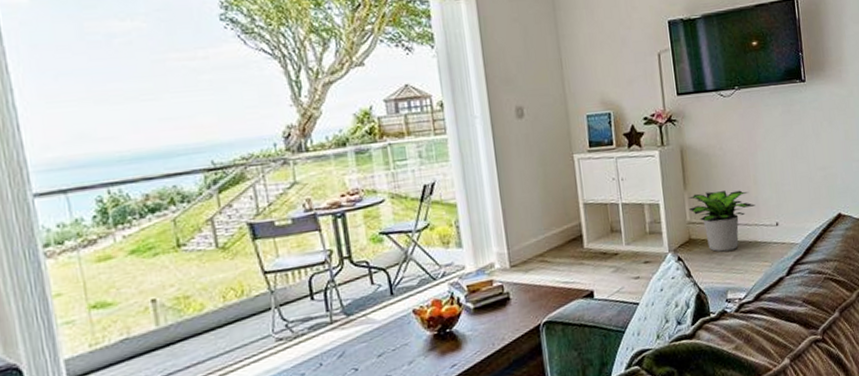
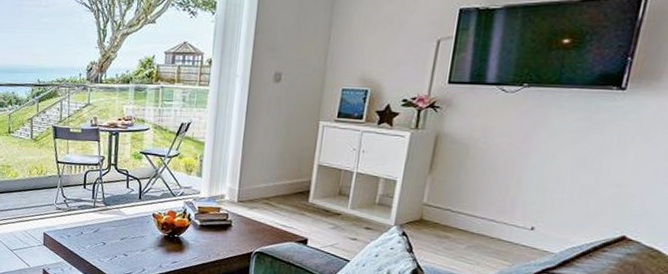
potted plant: present [688,190,756,252] -> none [428,179,511,241]

